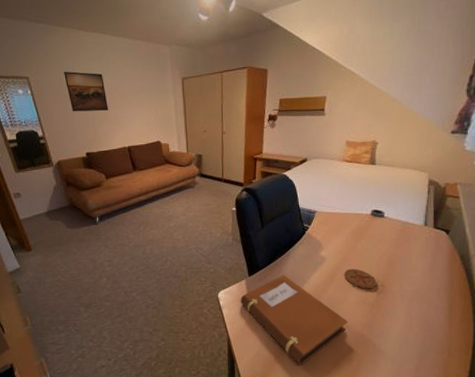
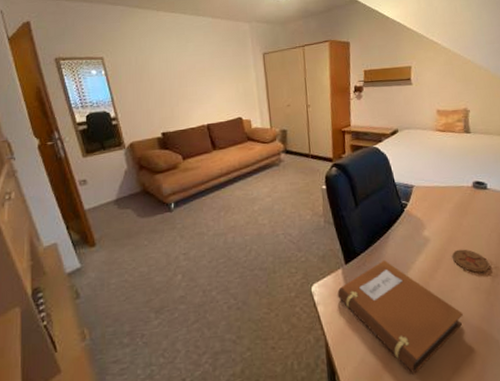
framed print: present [64,71,108,112] -> none [141,50,186,91]

